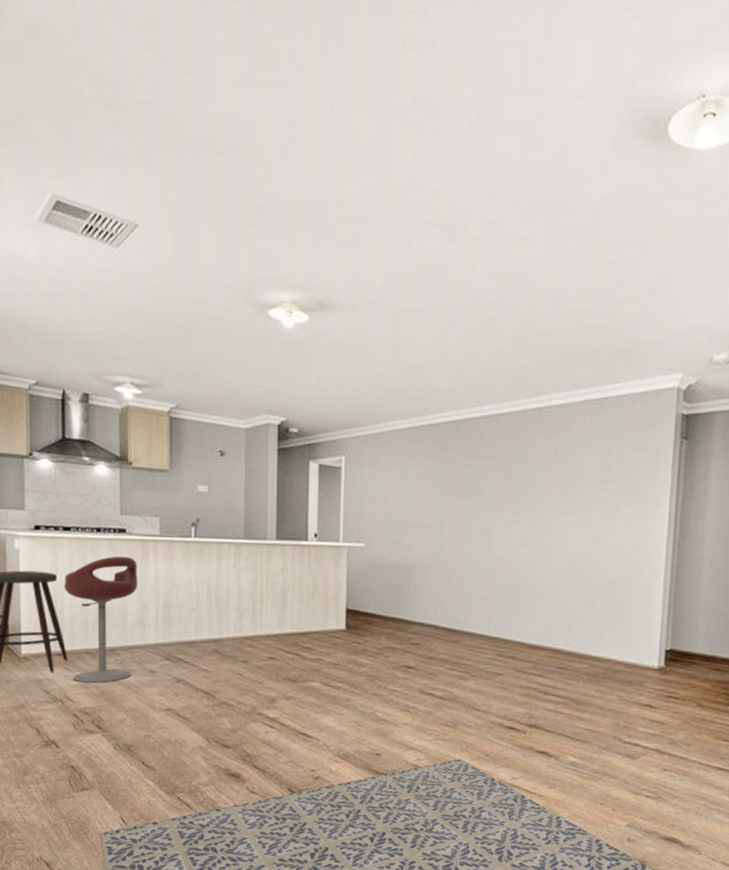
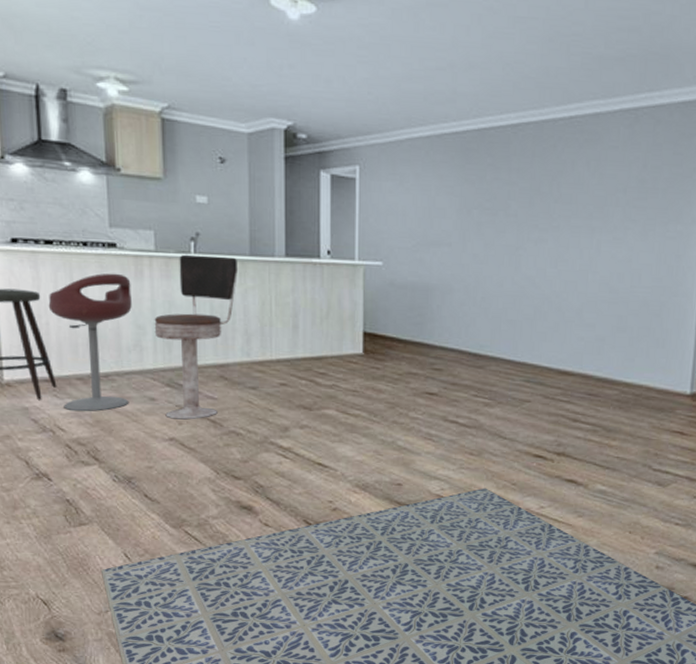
bar stool: none [156,538,234,691] -> present [154,254,239,420]

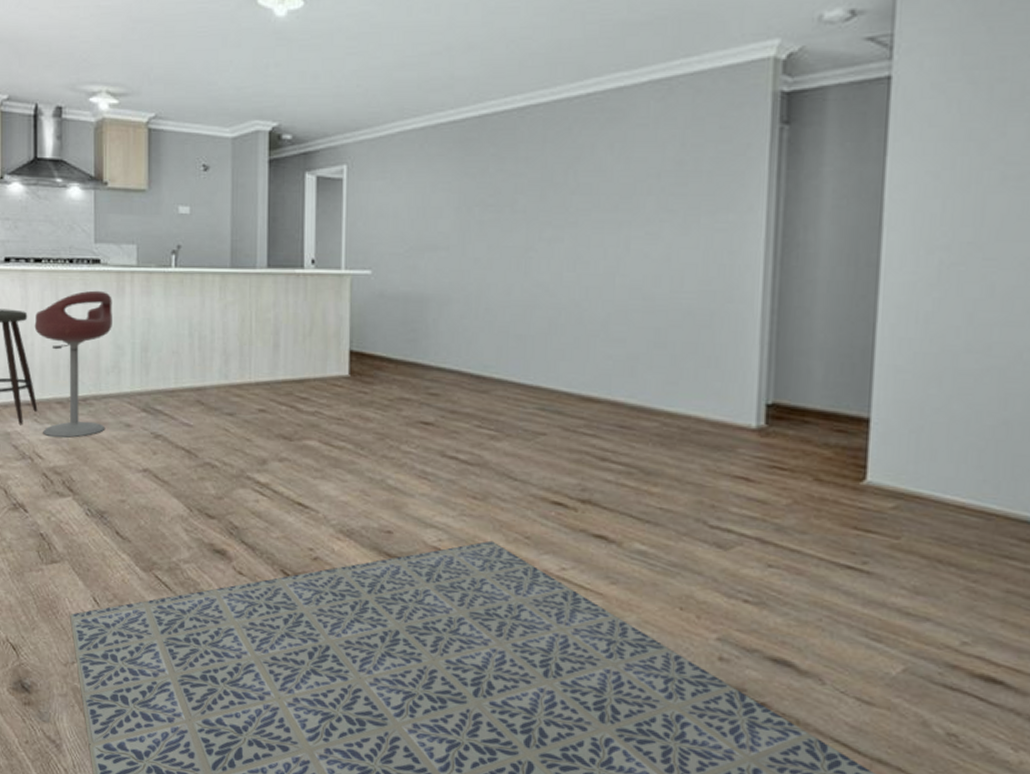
bar stool: present [154,254,239,420] -> none [133,268,219,449]

